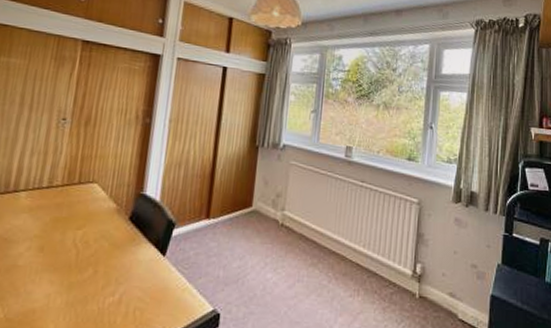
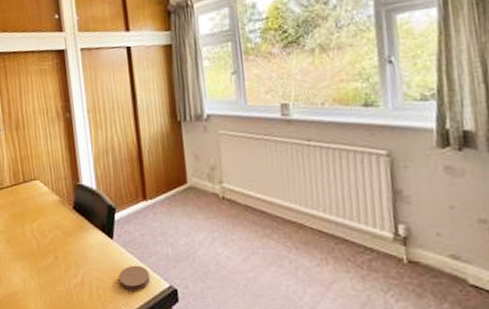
coaster: none [160,285,195,314] -> present [118,265,150,291]

